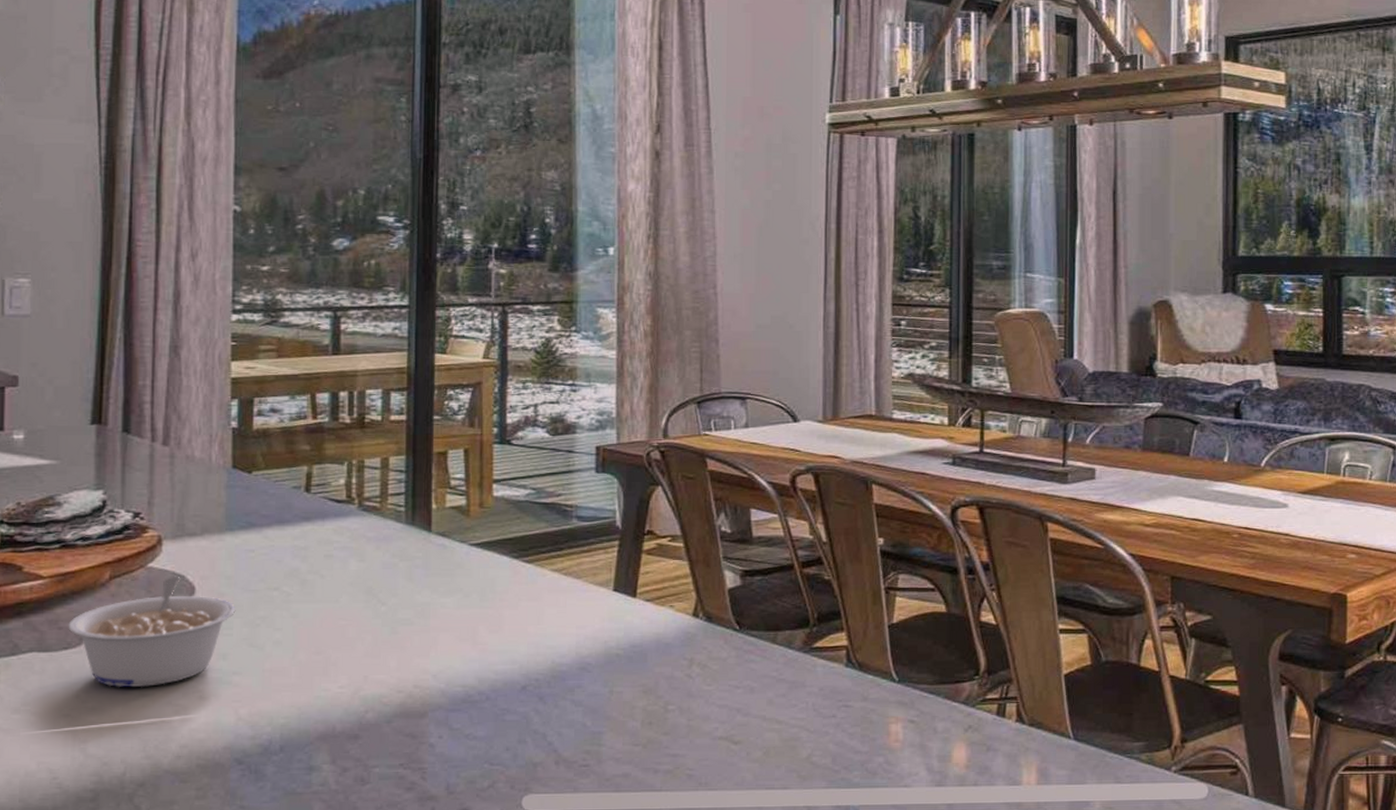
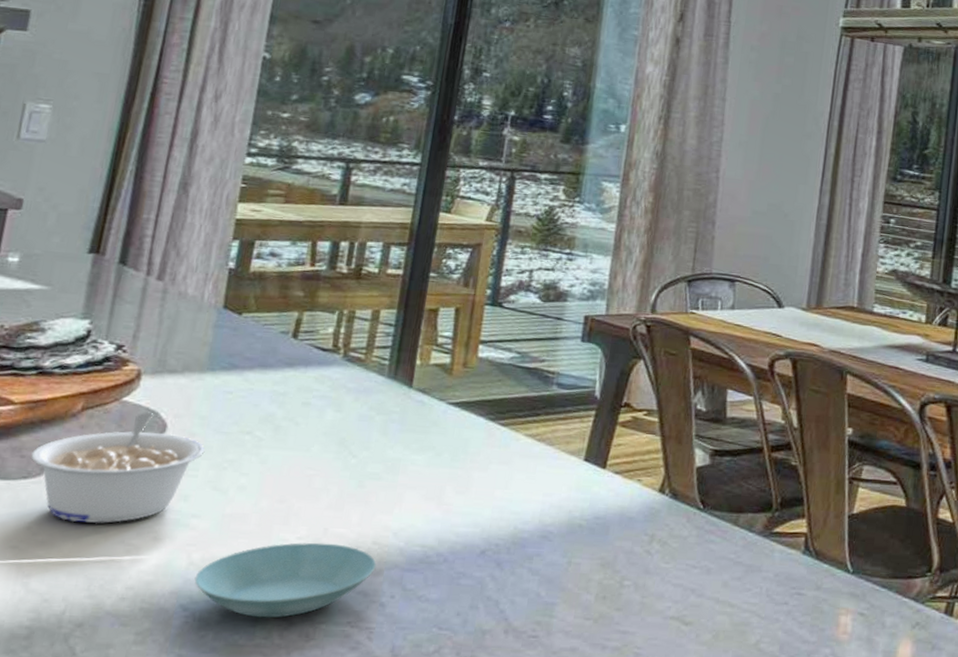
saucer: none [245,690,420,766] -> present [194,542,377,618]

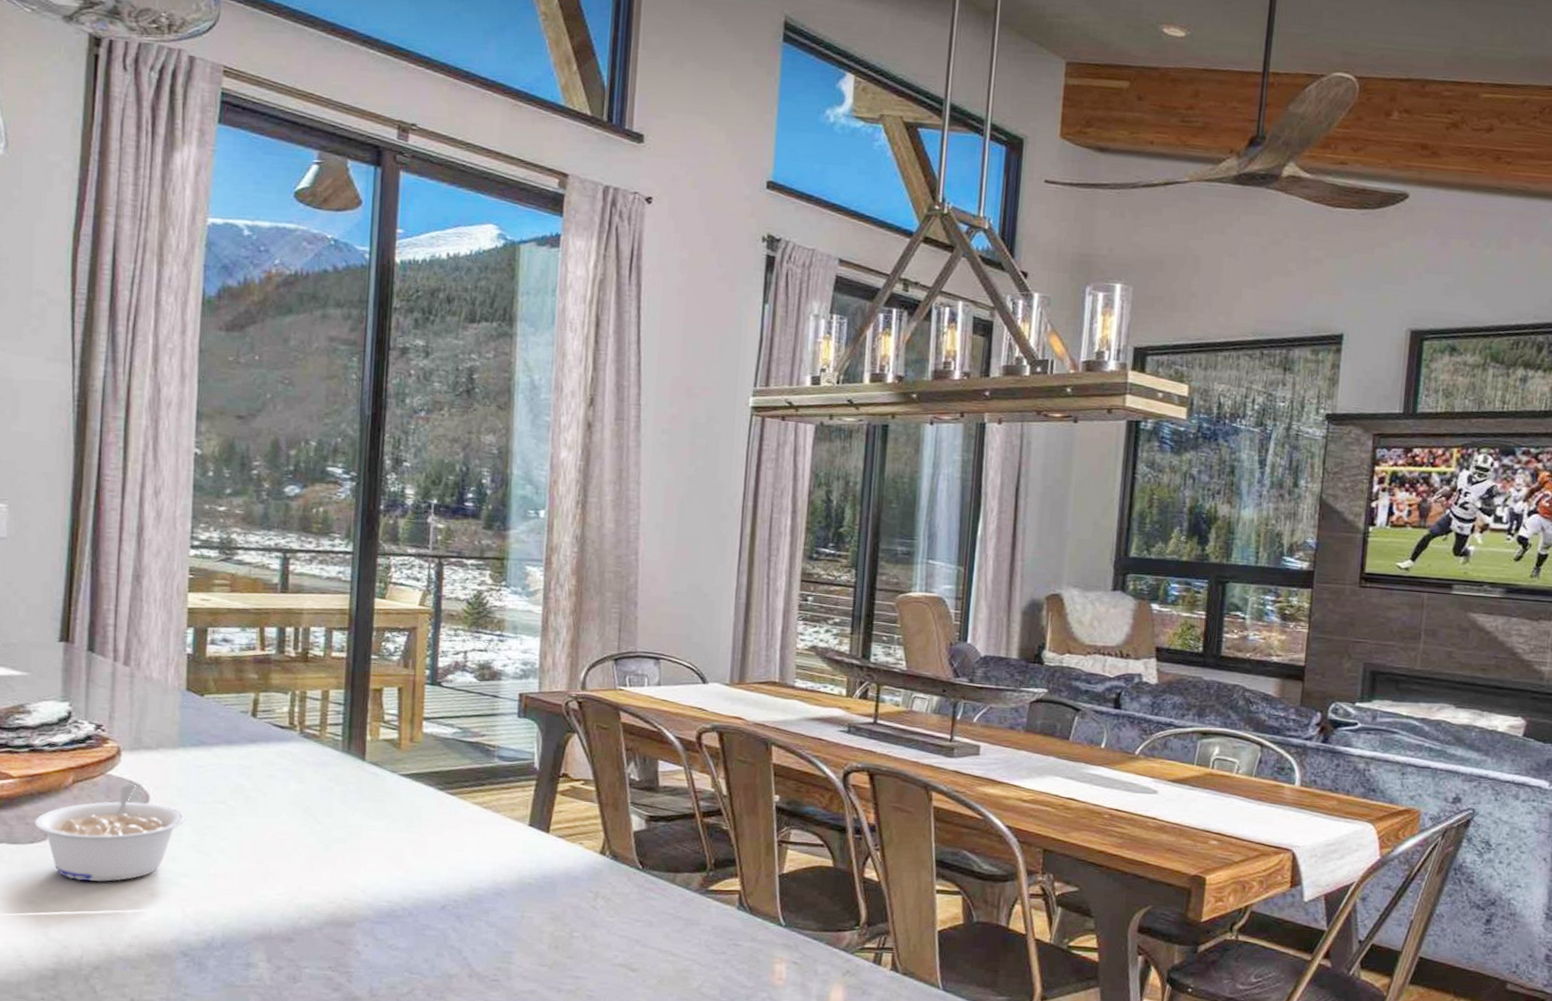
saucer: present [194,542,377,618] -> none [190,898,349,963]

